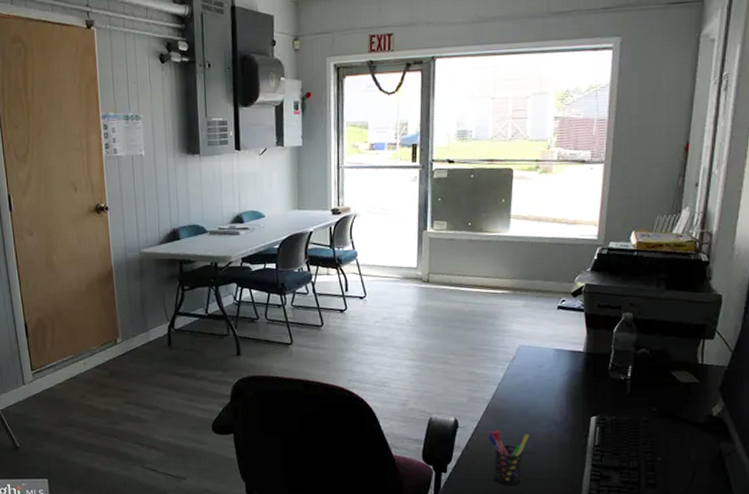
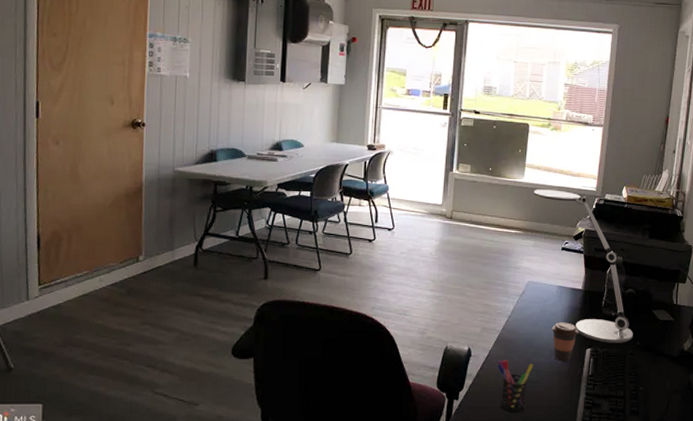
desk lamp: none [521,241,648,410] -> present [533,189,633,343]
coffee cup: none [549,388,581,431] -> present [551,322,579,361]

